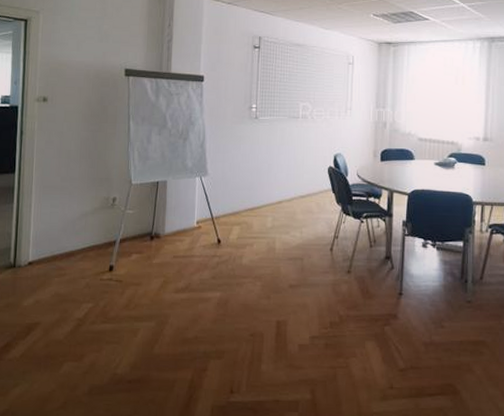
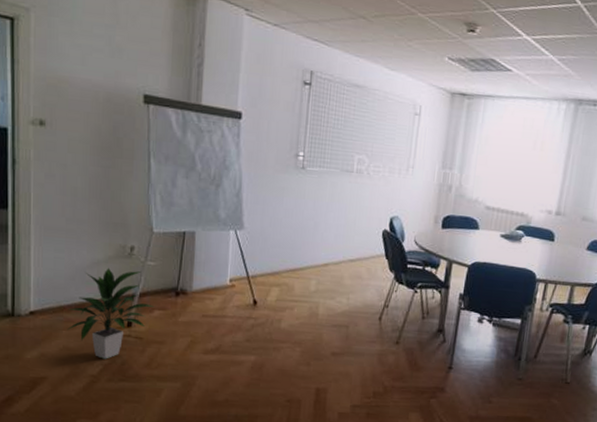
indoor plant: none [58,218,133,303] -> present [67,267,155,359]

